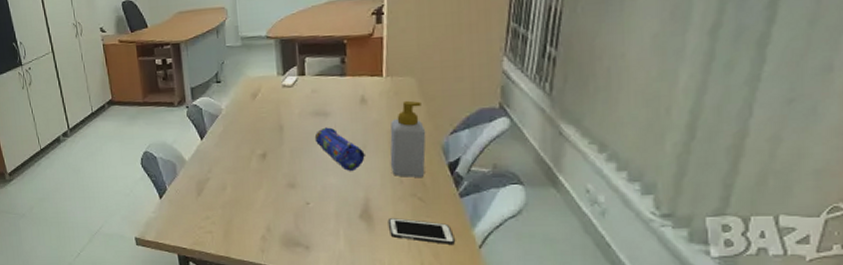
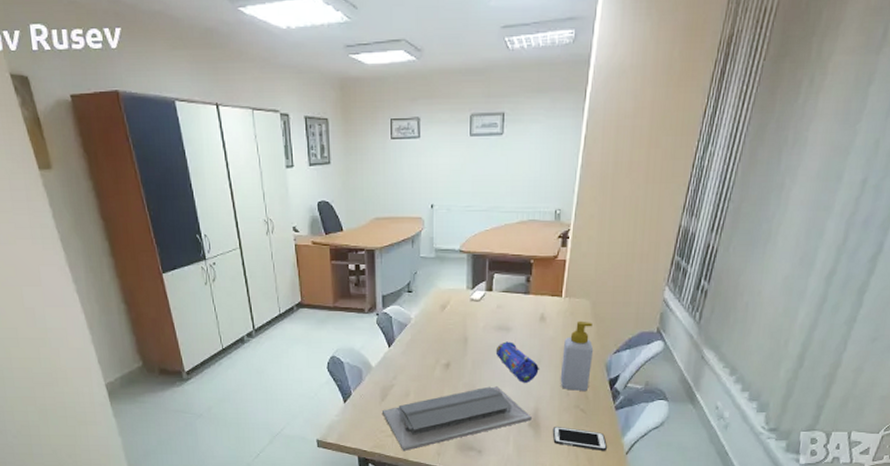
architectural model: none [198,176,363,248] -> present [381,386,532,451]

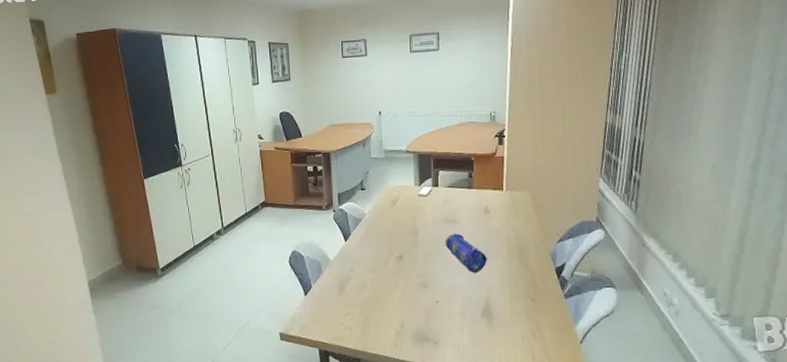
architectural model: present [381,386,532,451] -> none [340,277,484,343]
cell phone: present [552,427,607,451] -> none [505,316,560,340]
soap bottle: present [560,320,594,391] -> none [508,212,538,280]

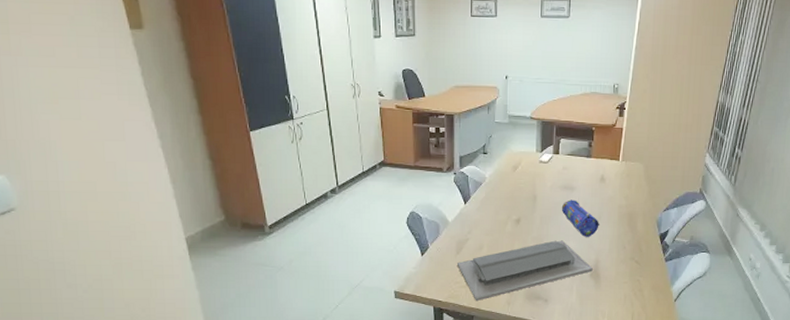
architectural model: none [340,277,484,343] -> present [456,240,593,301]

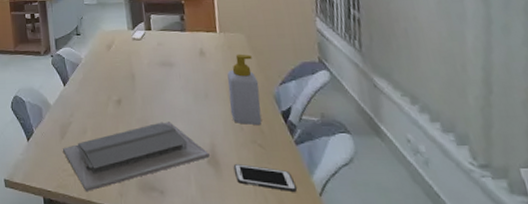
pencil case: present [561,200,600,237] -> none [162,76,209,117]
cell phone: none [611,277,658,298] -> present [233,164,297,192]
soap bottle: none [617,182,647,244] -> present [227,54,262,125]

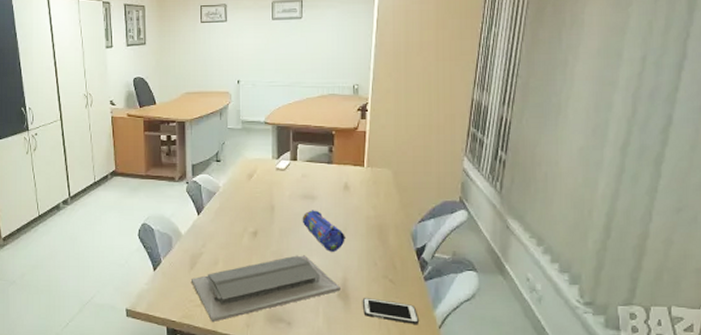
pencil case: none [162,76,209,117] -> present [302,210,347,252]
soap bottle: present [227,54,262,125] -> none [367,190,399,260]

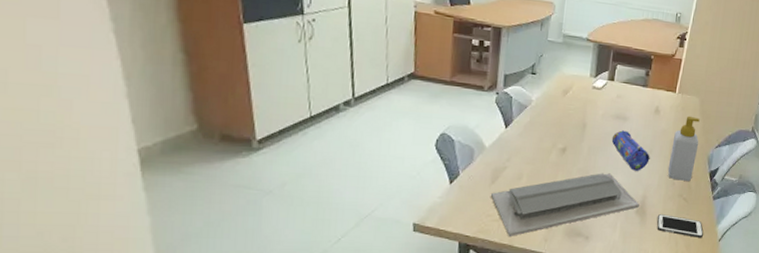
soap bottle: none [367,190,399,260] -> present [668,115,700,181]

